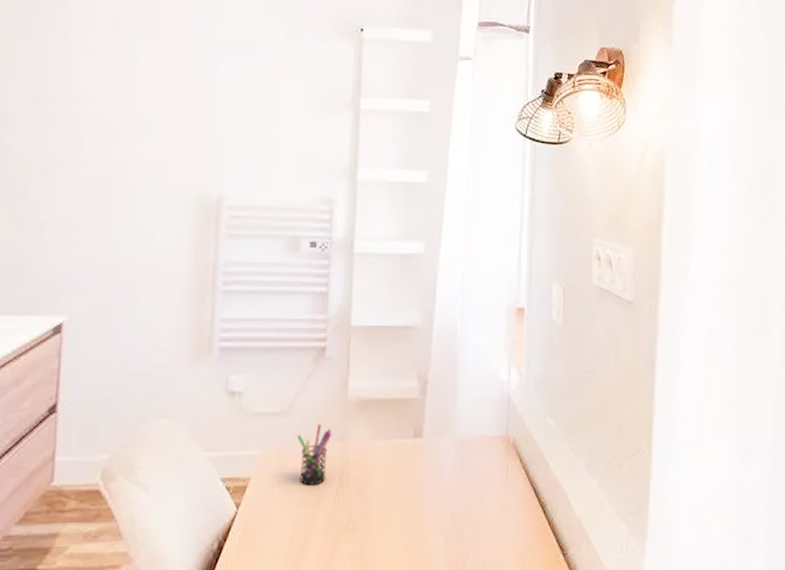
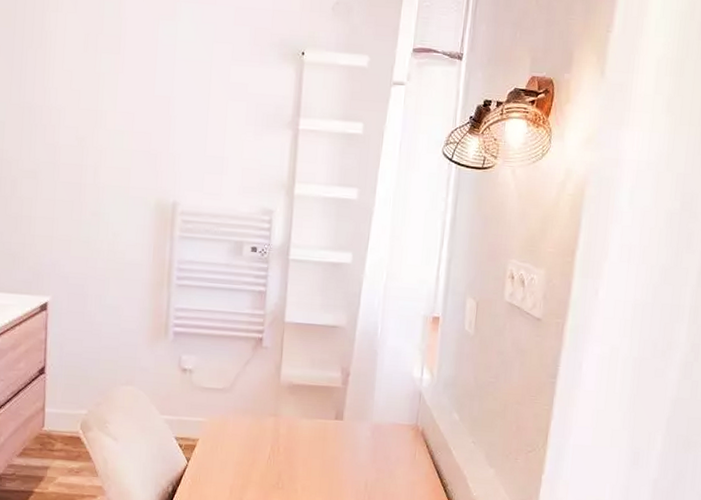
pen holder: present [297,423,333,485] -> none [237,400,267,450]

